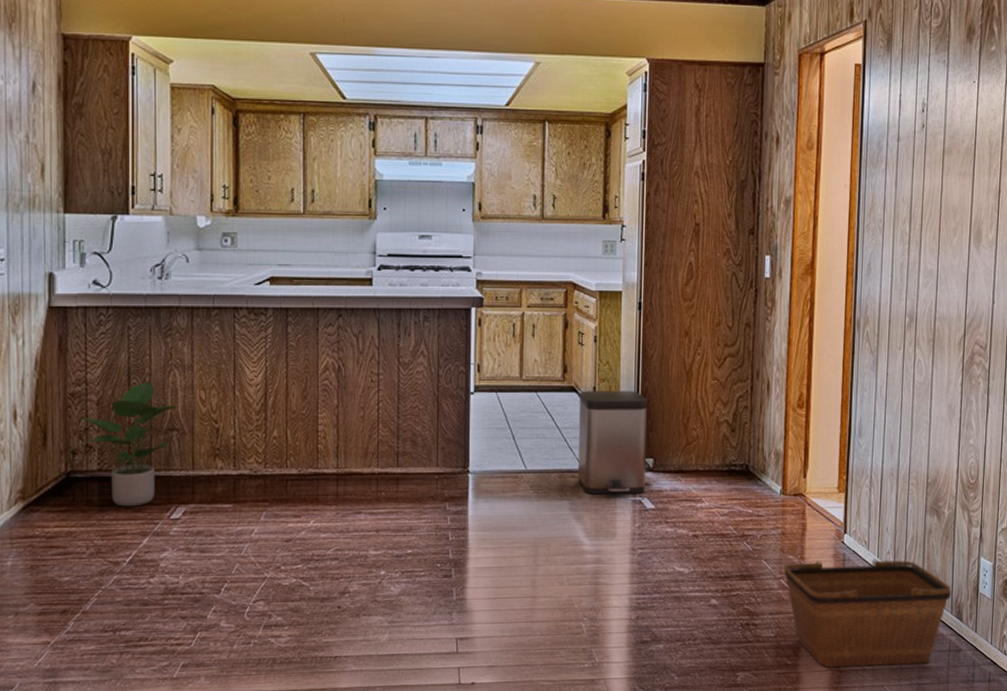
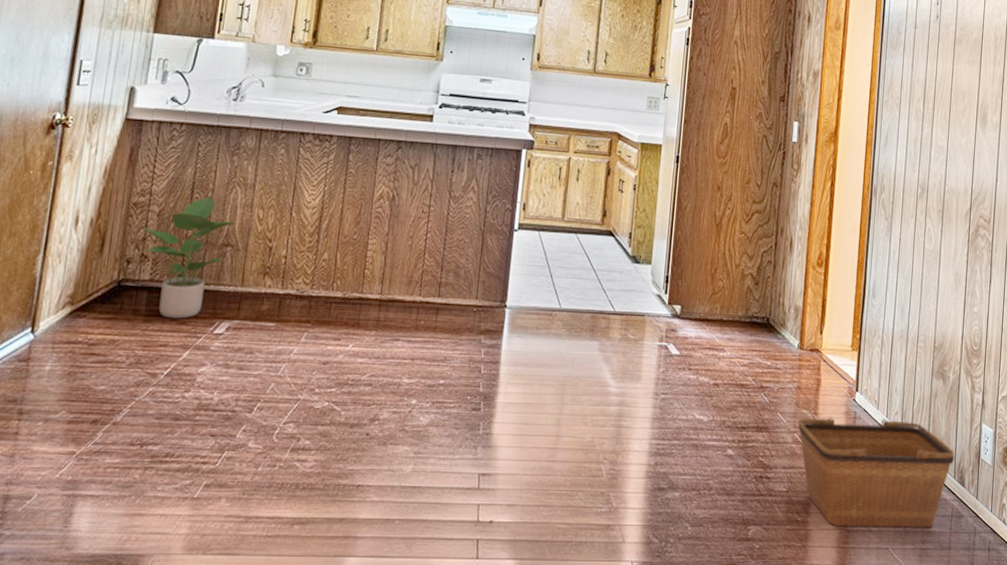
pedal bin: present [577,390,648,495] -> none [608,235,680,339]

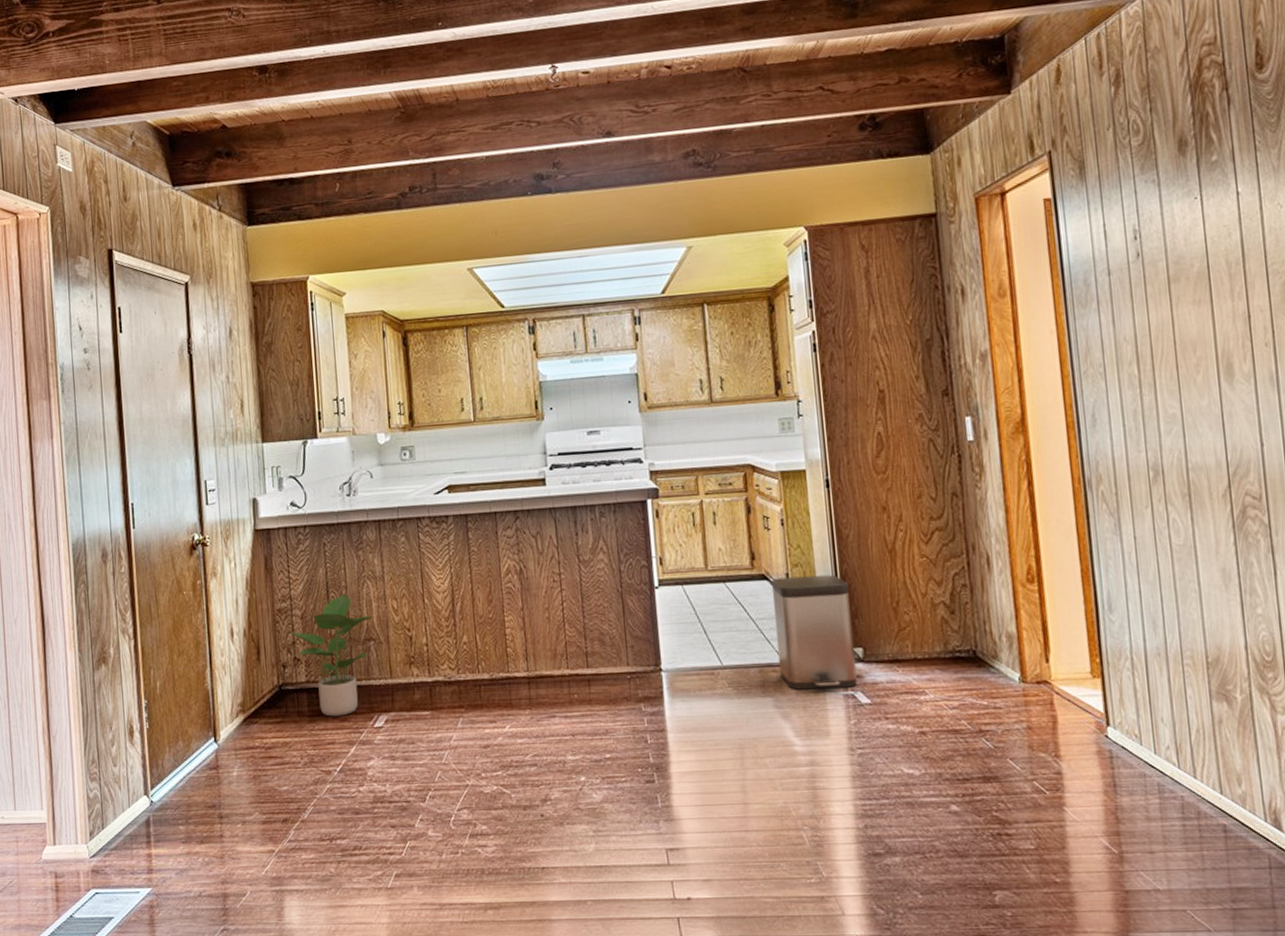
pedal bin: none [608,235,680,339] -> present [771,574,858,690]
bicycle basket: present [797,417,955,528] -> none [1035,755,1262,887]

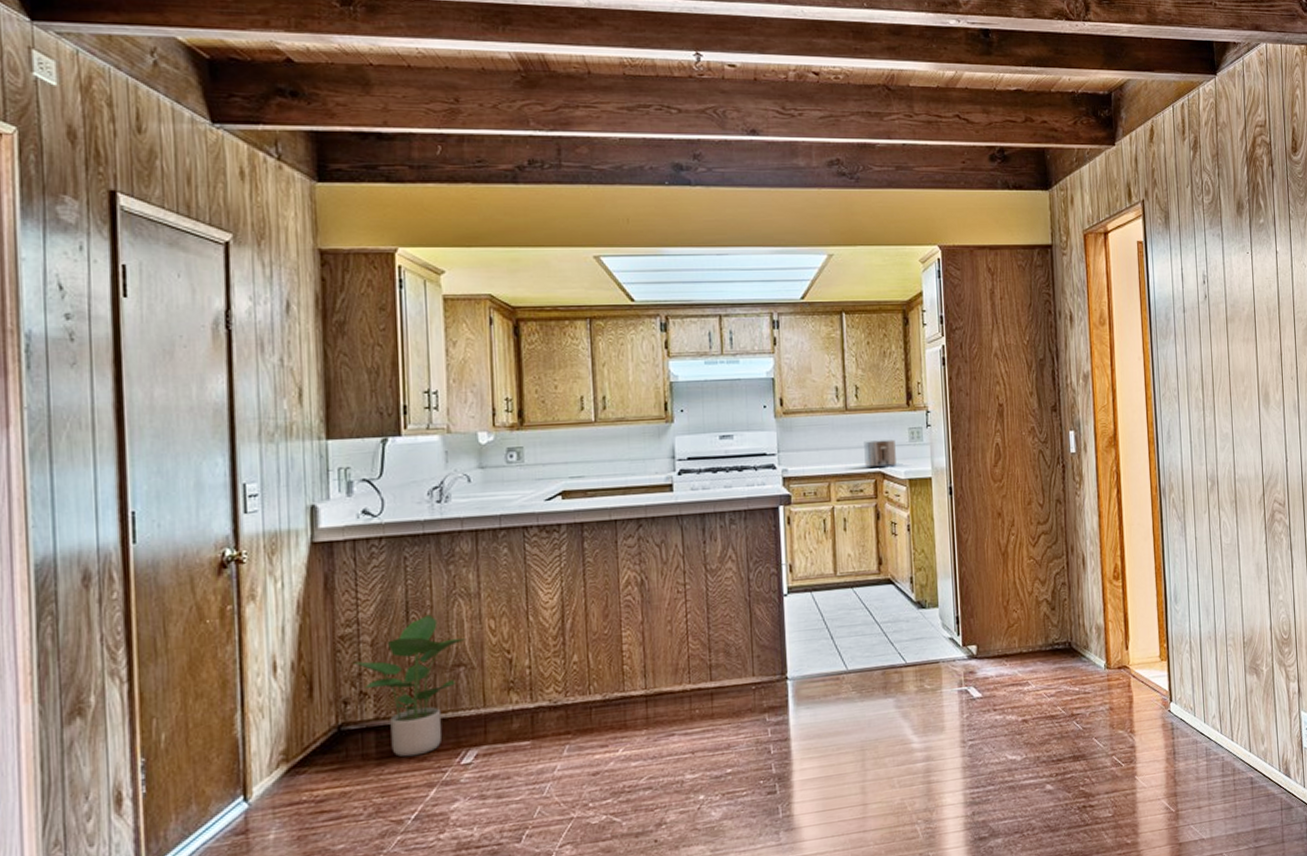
toaster: none [731,431,767,461] -> present [864,439,896,468]
pedal bin: present [771,574,858,690] -> none [896,577,971,690]

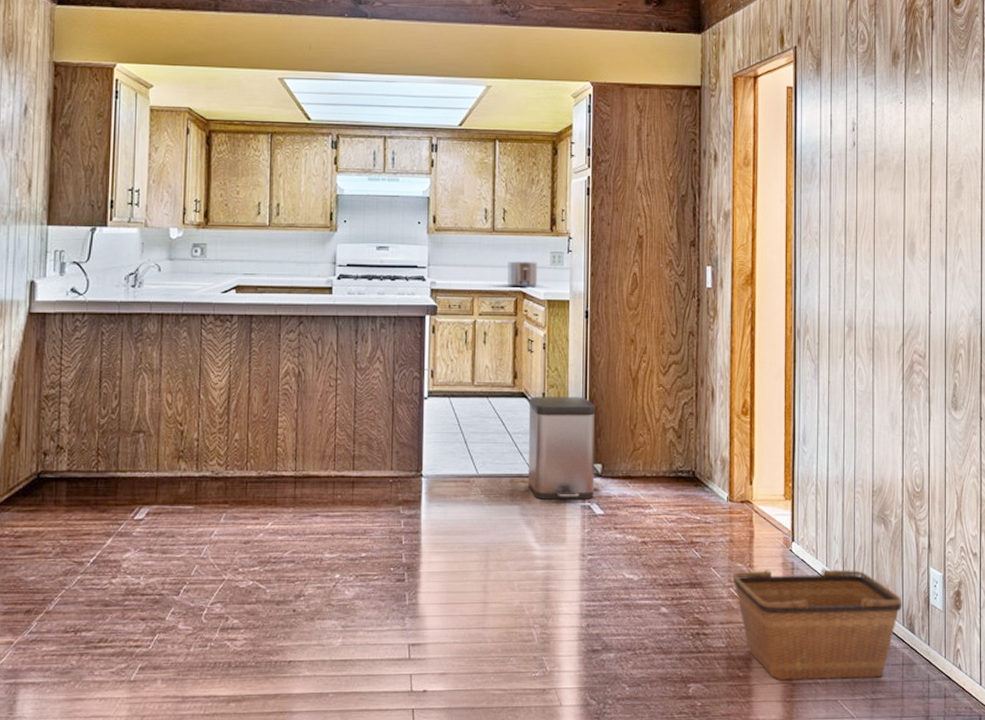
potted plant: present [352,614,467,757] -> none [53,384,147,507]
pedal bin: none [896,577,971,690] -> present [527,397,596,500]
bicycle basket: none [1114,722,1278,842] -> present [732,568,902,681]

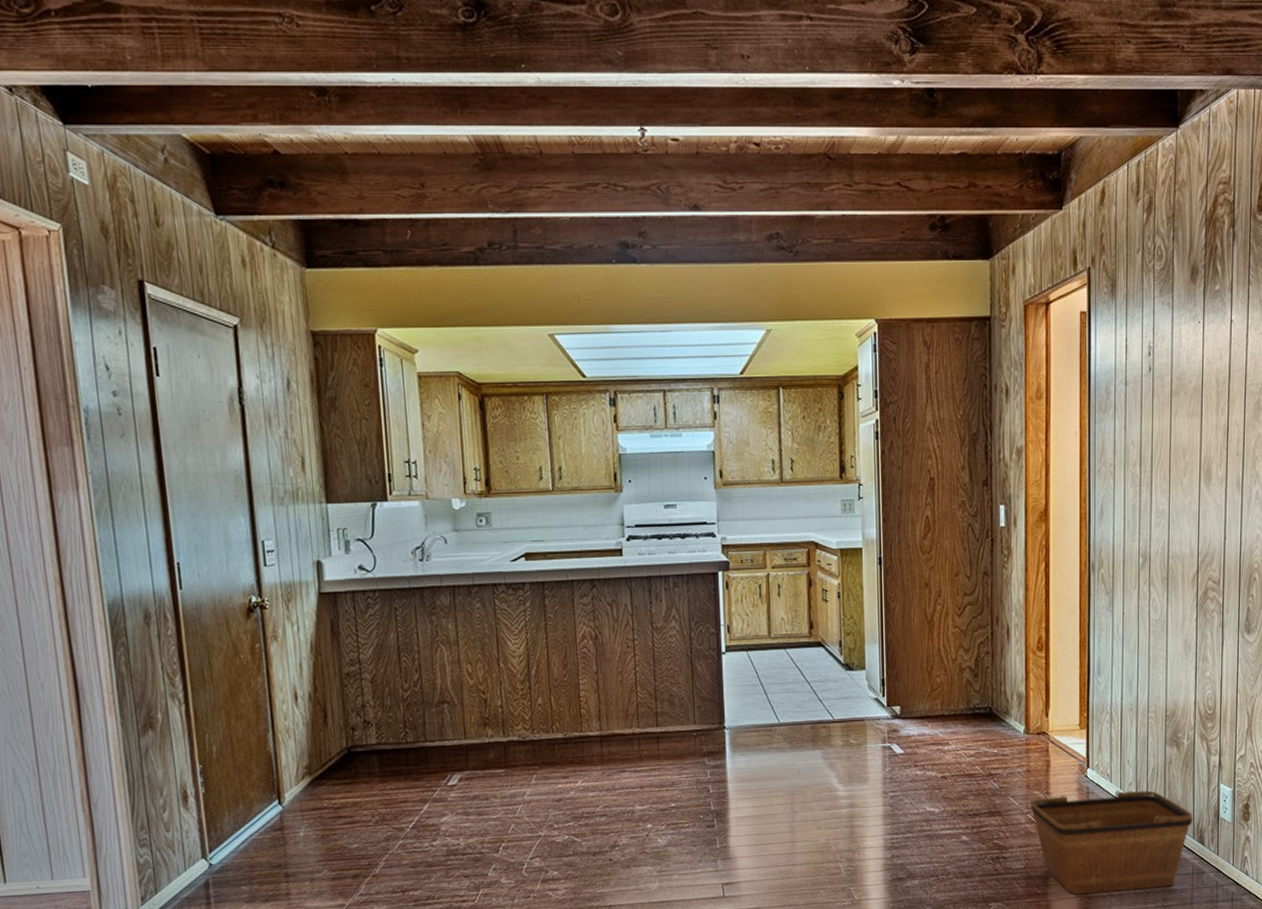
toaster: present [507,261,537,287] -> none [798,511,829,538]
pedal bin: present [527,397,596,500] -> none [826,642,894,743]

